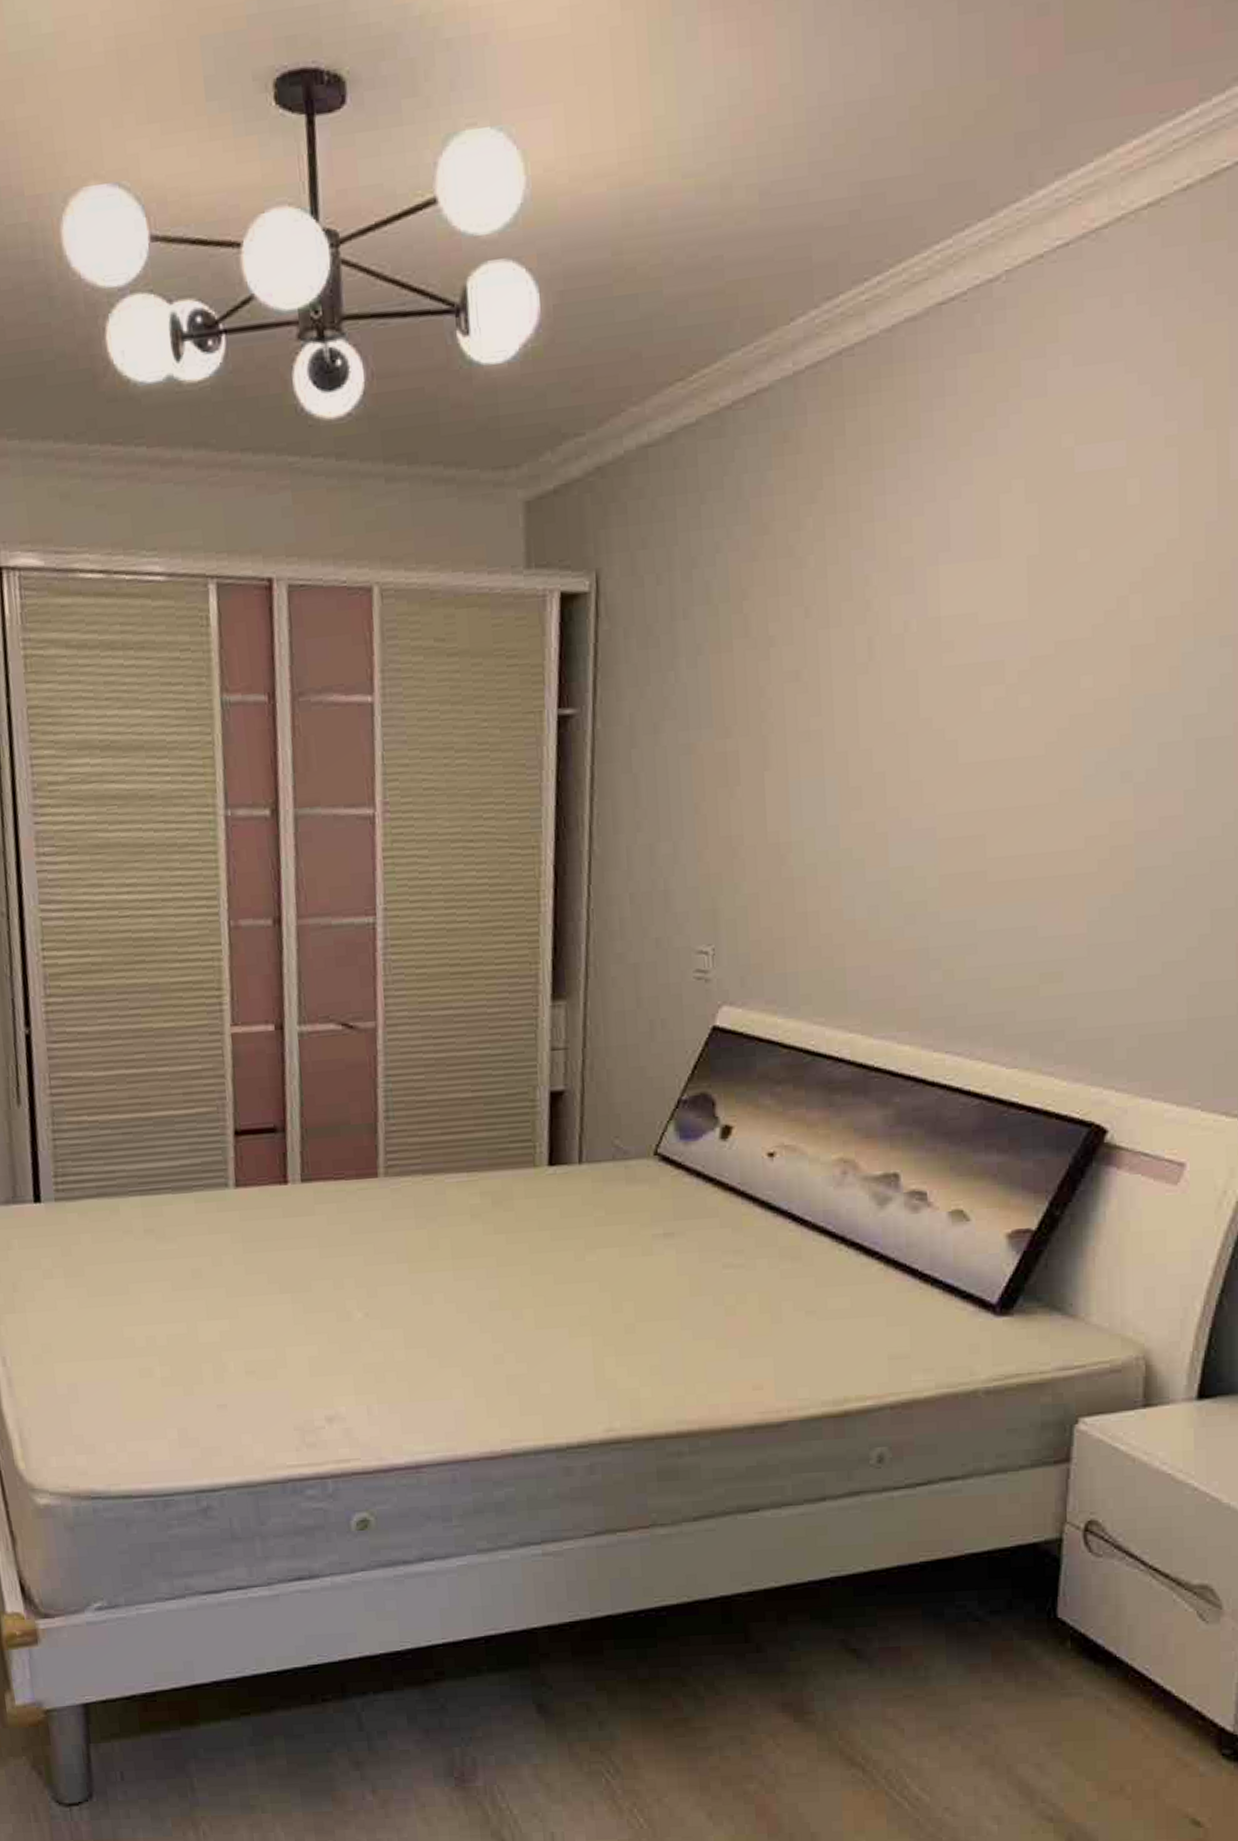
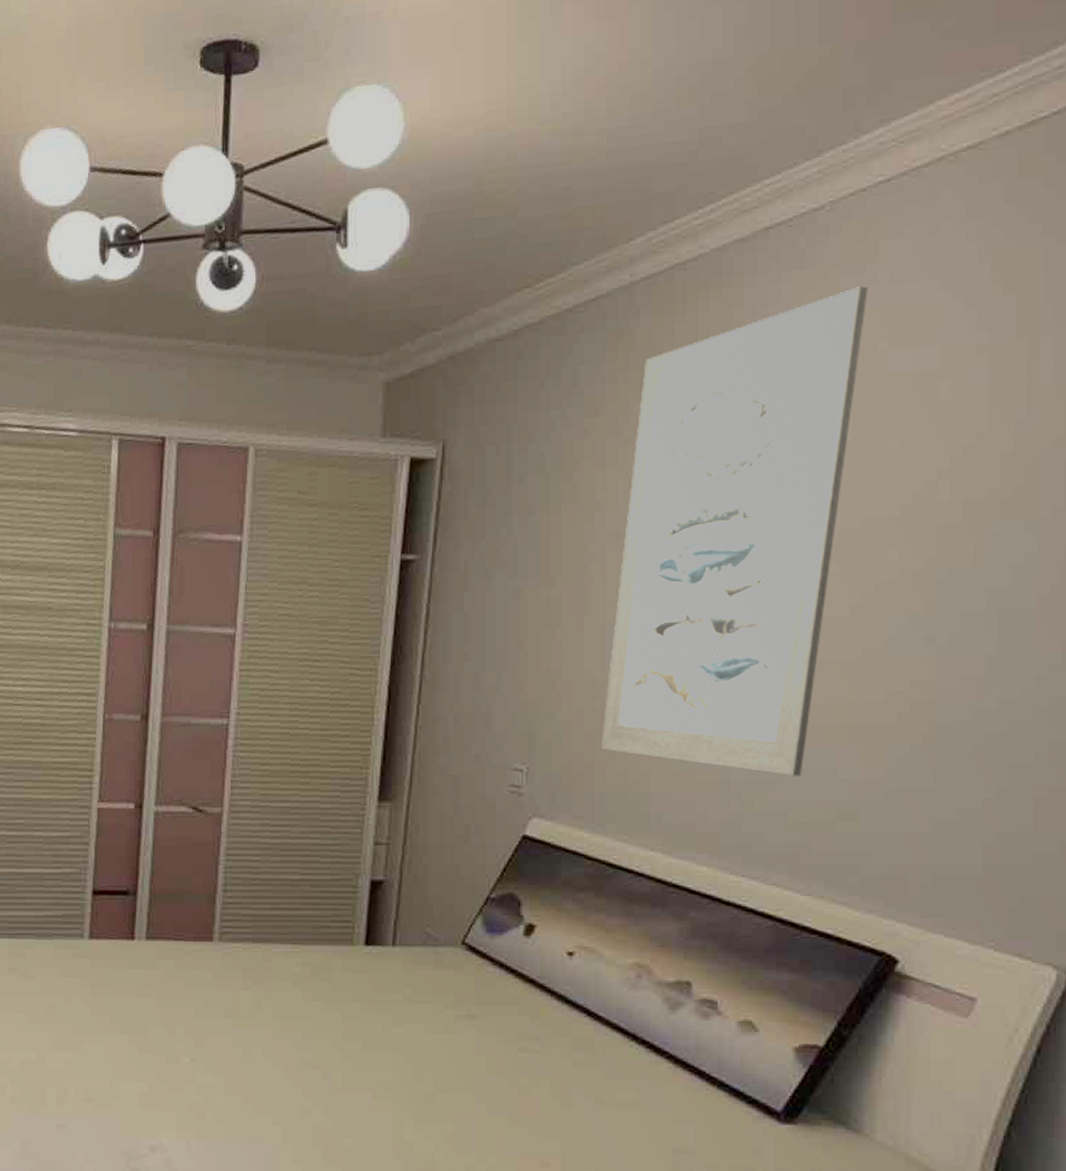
wall art: none [790,371,1050,939] -> present [600,286,868,777]

